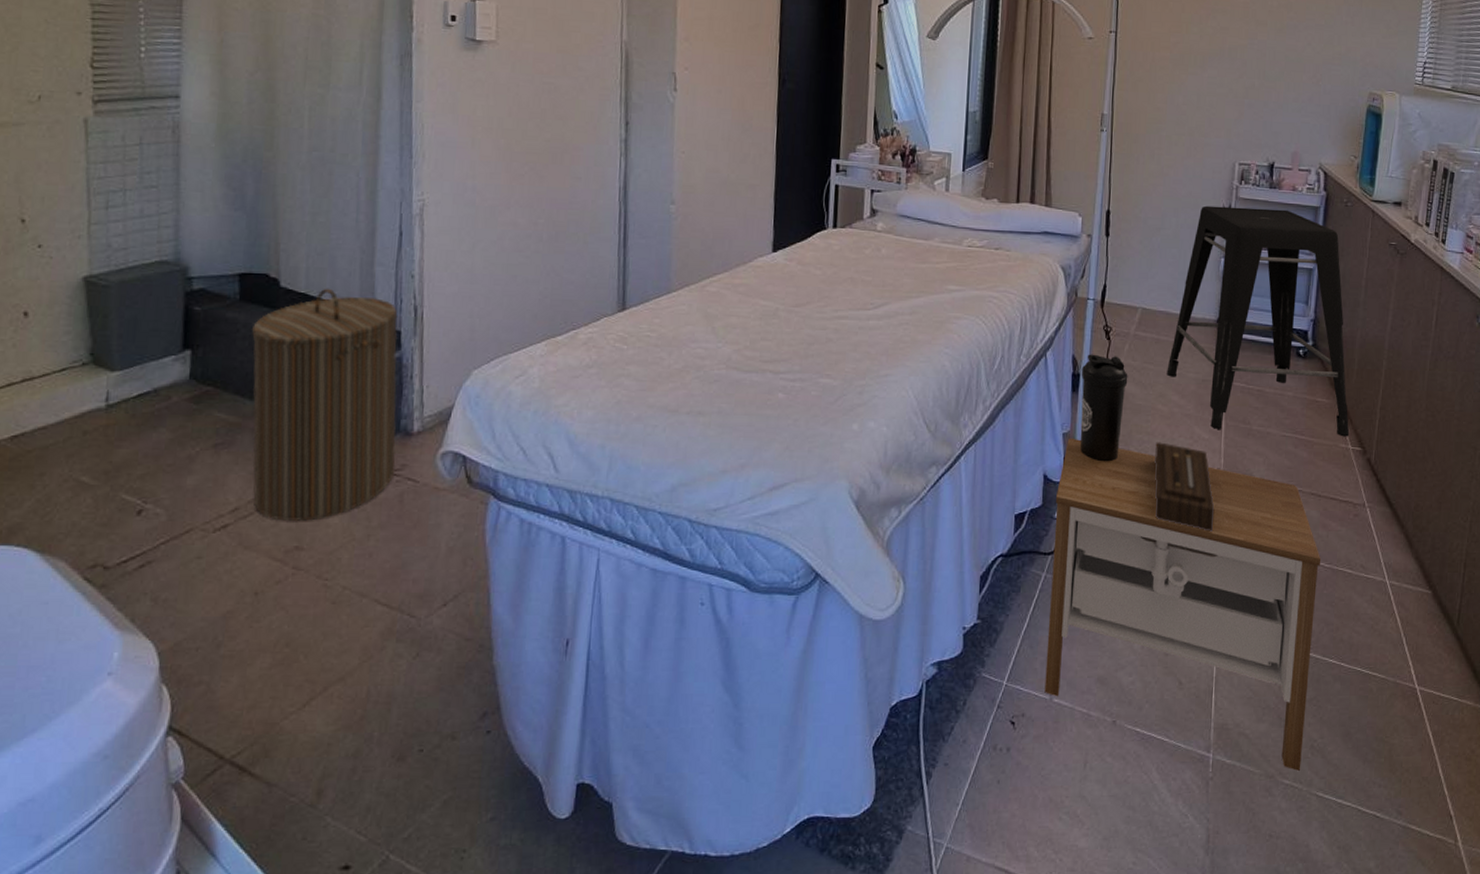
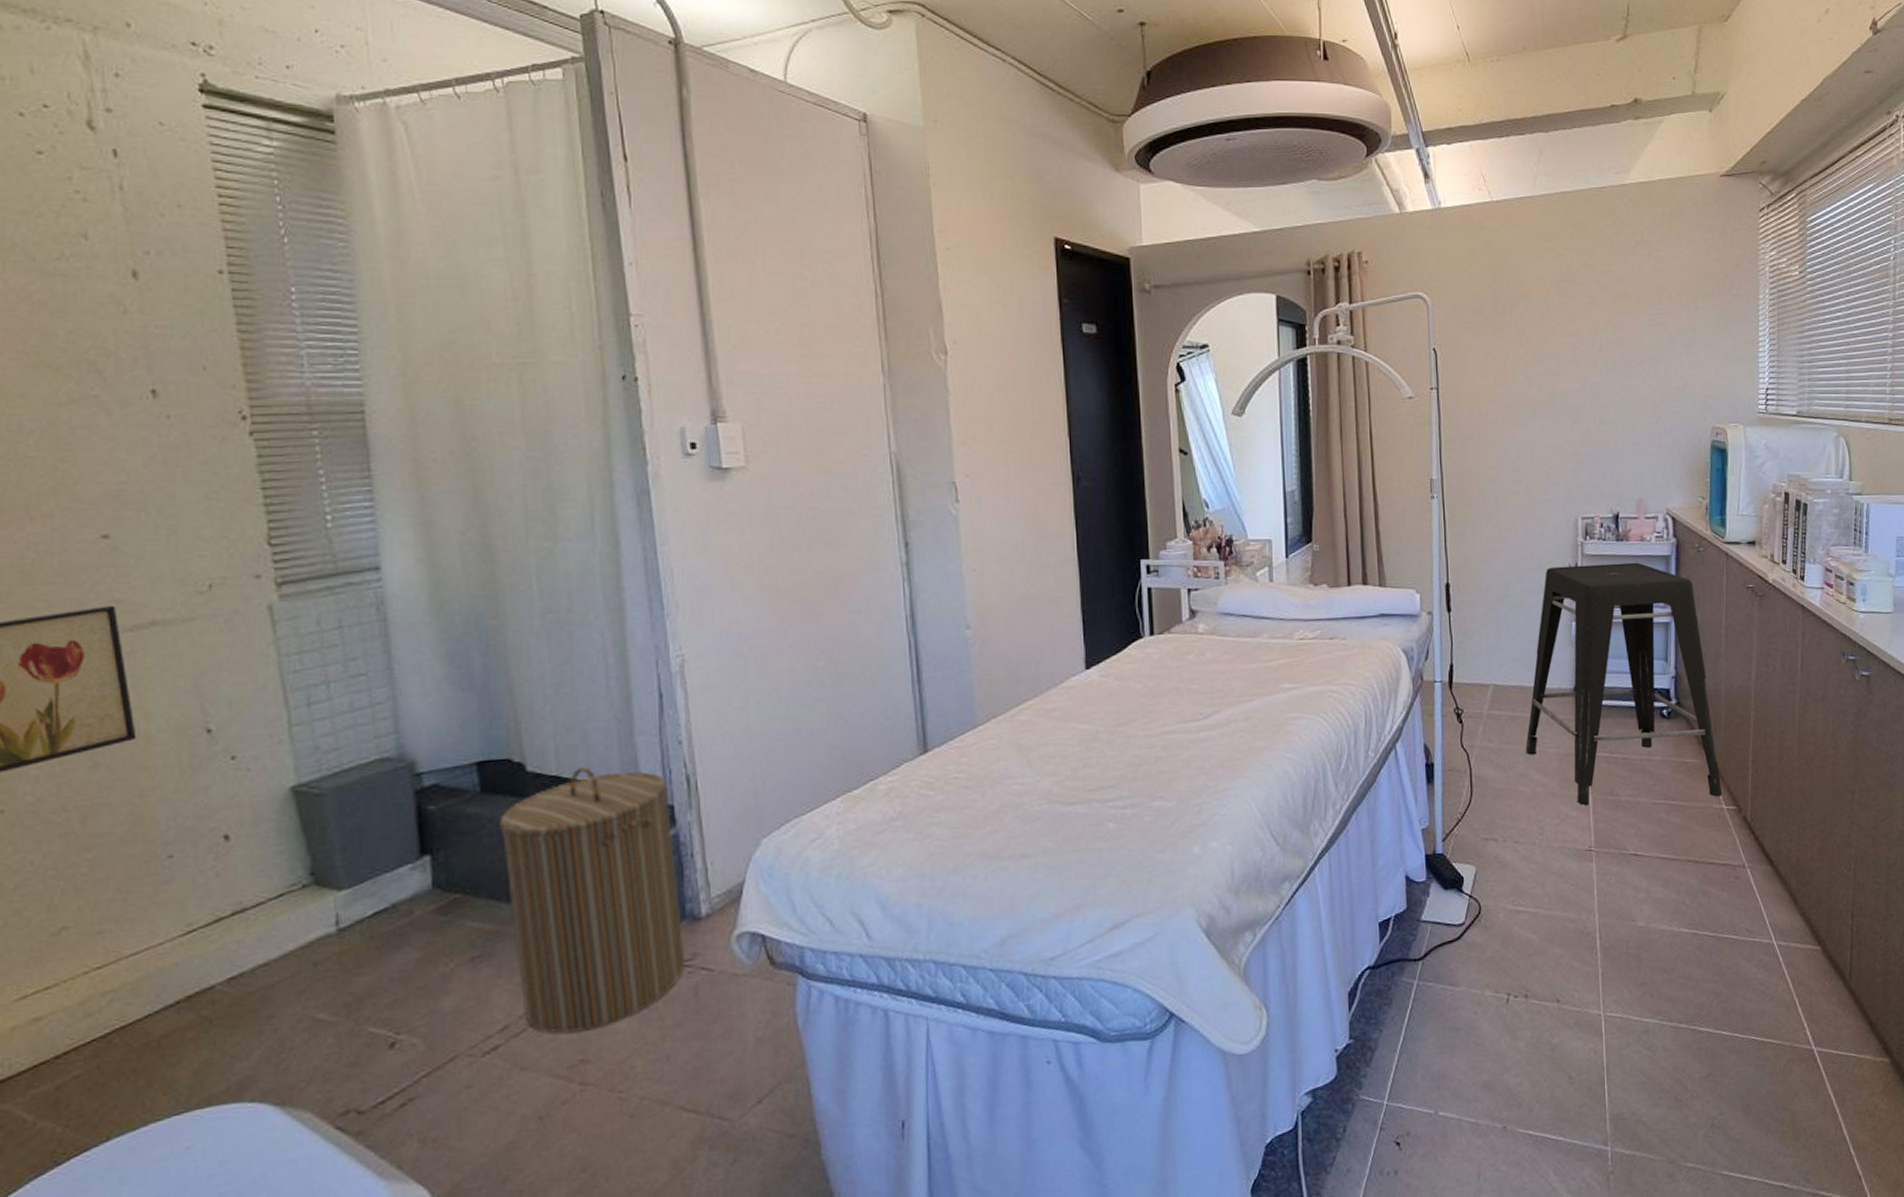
nightstand: present [1044,438,1321,771] -> none [1420,832,1705,1152]
water bottle: present [1080,354,1128,462] -> none [1434,739,1486,855]
tissue box: present [1154,442,1215,532] -> none [1521,825,1590,914]

